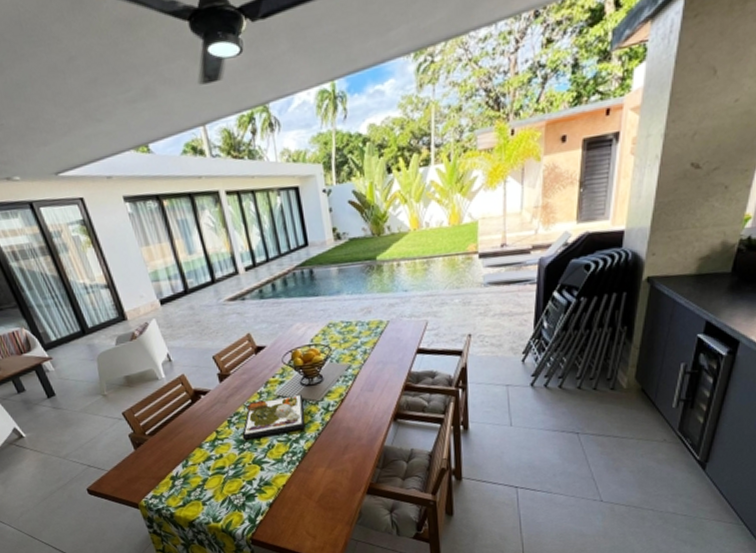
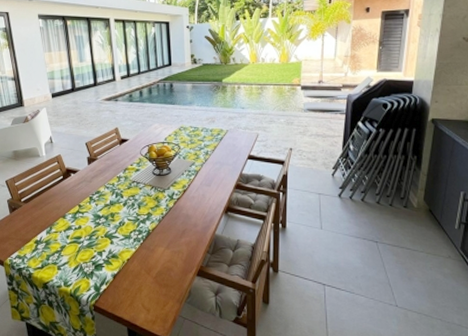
dinner plate: present [242,394,306,440] -> none [99,181,154,215]

